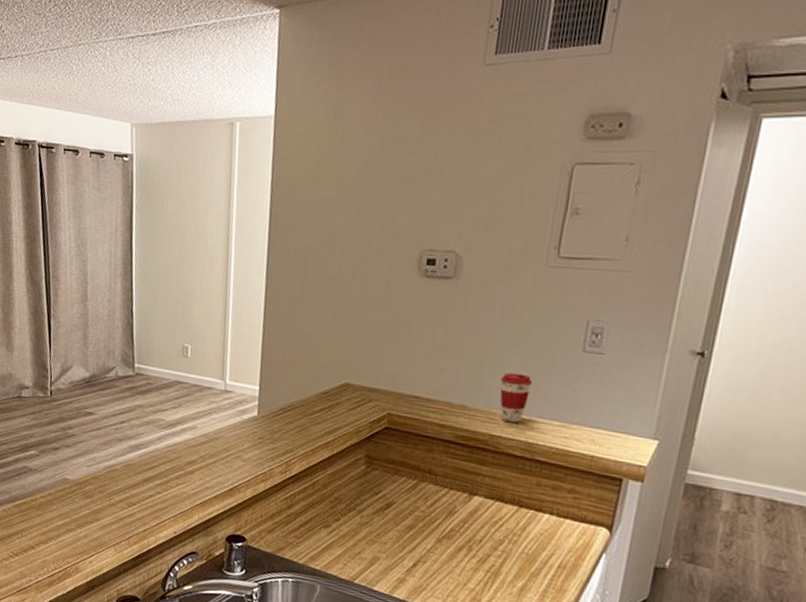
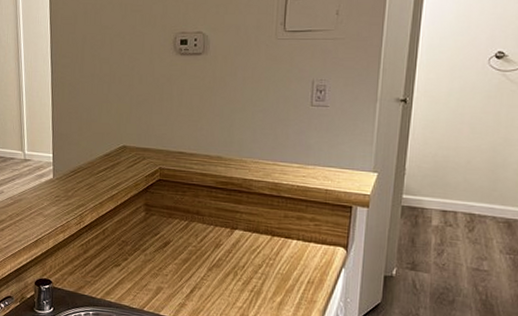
coffee cup: present [500,372,533,423] -> none [248,127,274,168]

